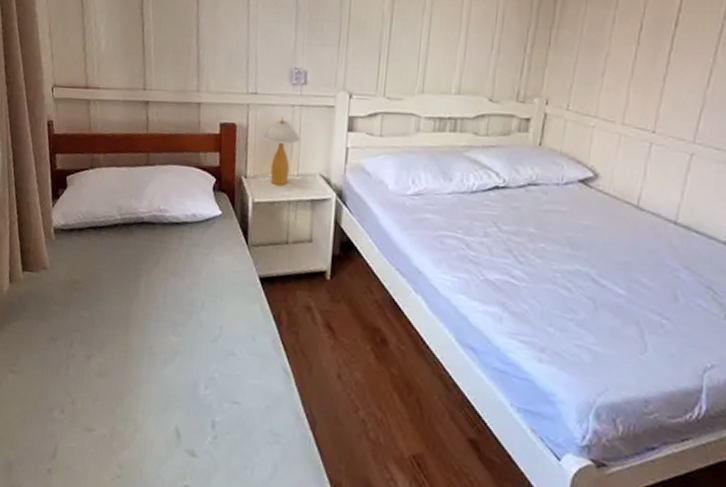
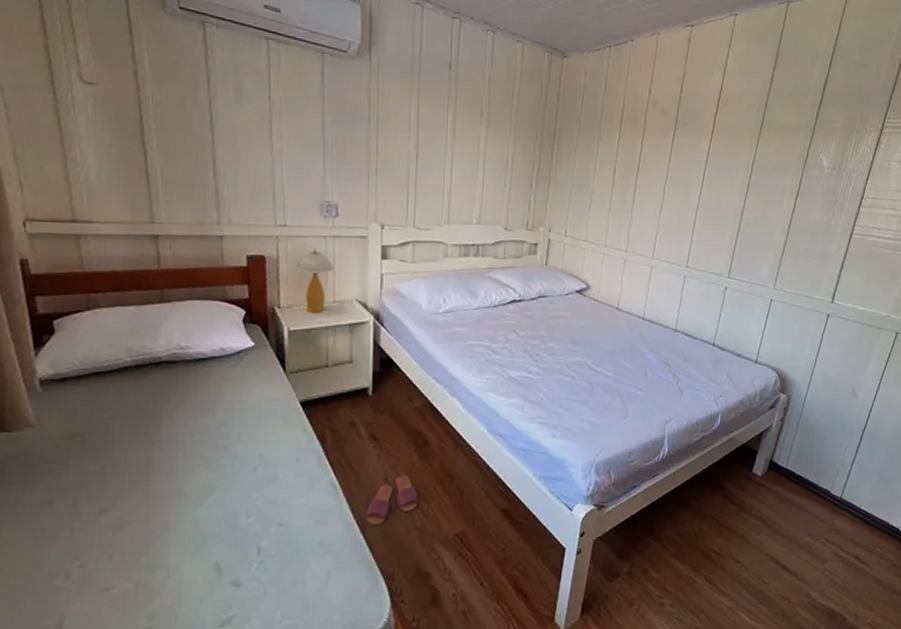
slippers: none [316,374,373,426] -> present [366,475,419,526]

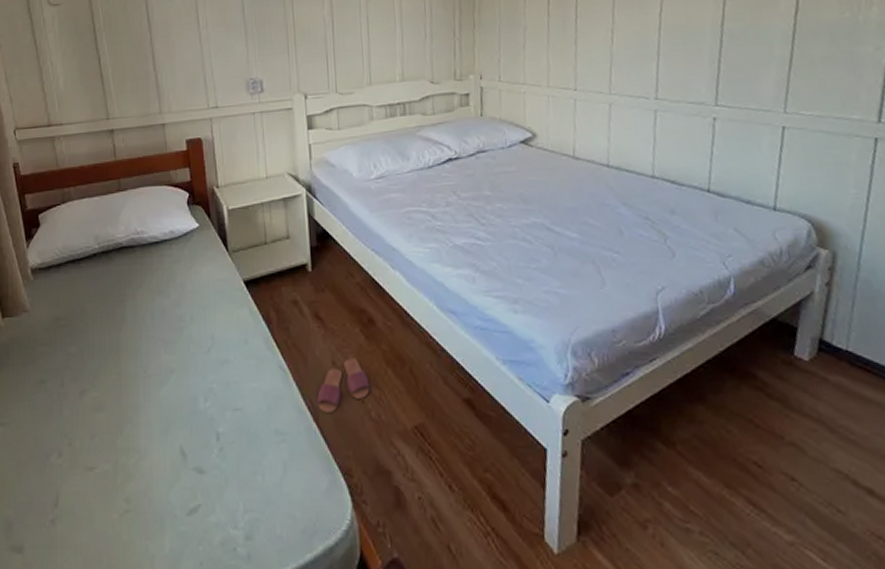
table lamp: present [294,247,336,314] -> none [228,124,266,191]

